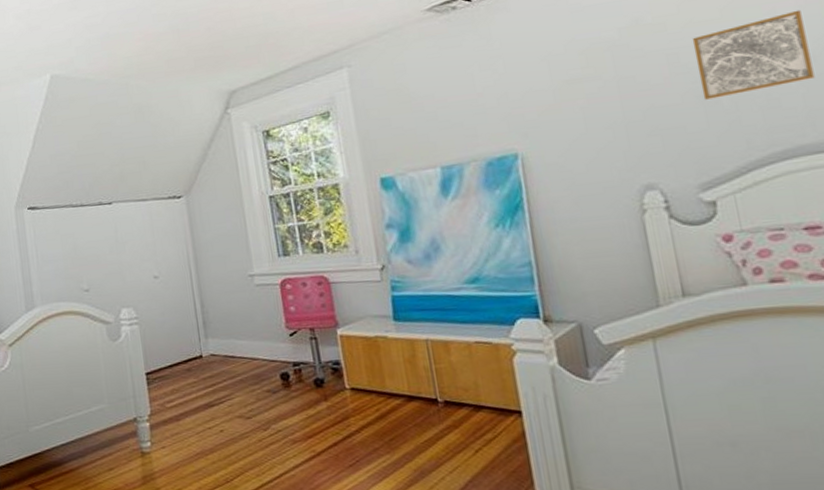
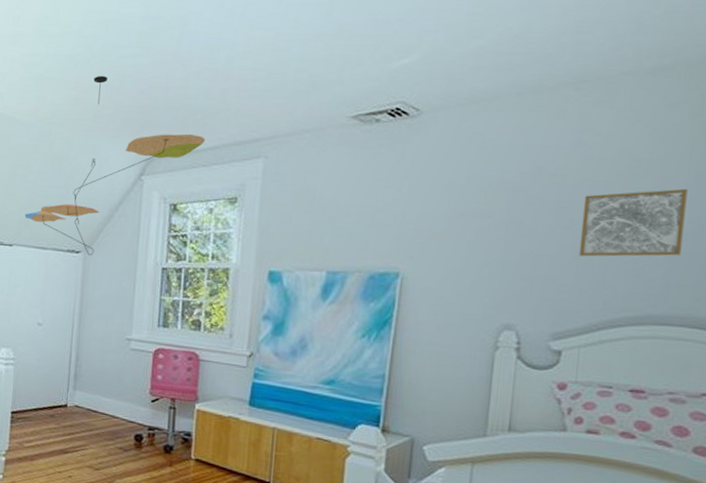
ceiling mobile: none [117,21,284,199] -> present [24,75,206,256]

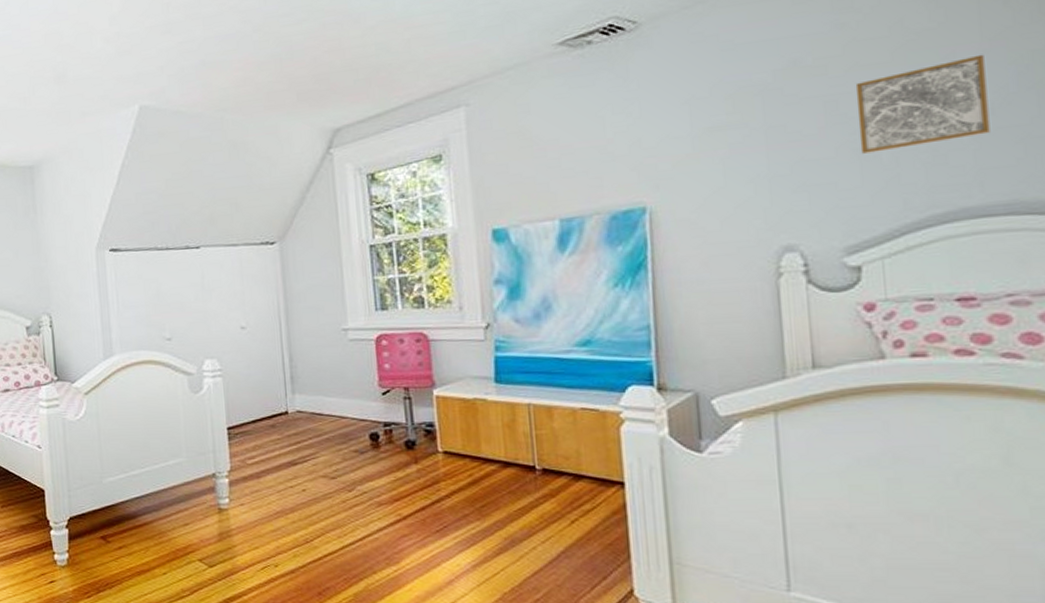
ceiling mobile: present [24,75,206,256] -> none [207,48,395,245]

